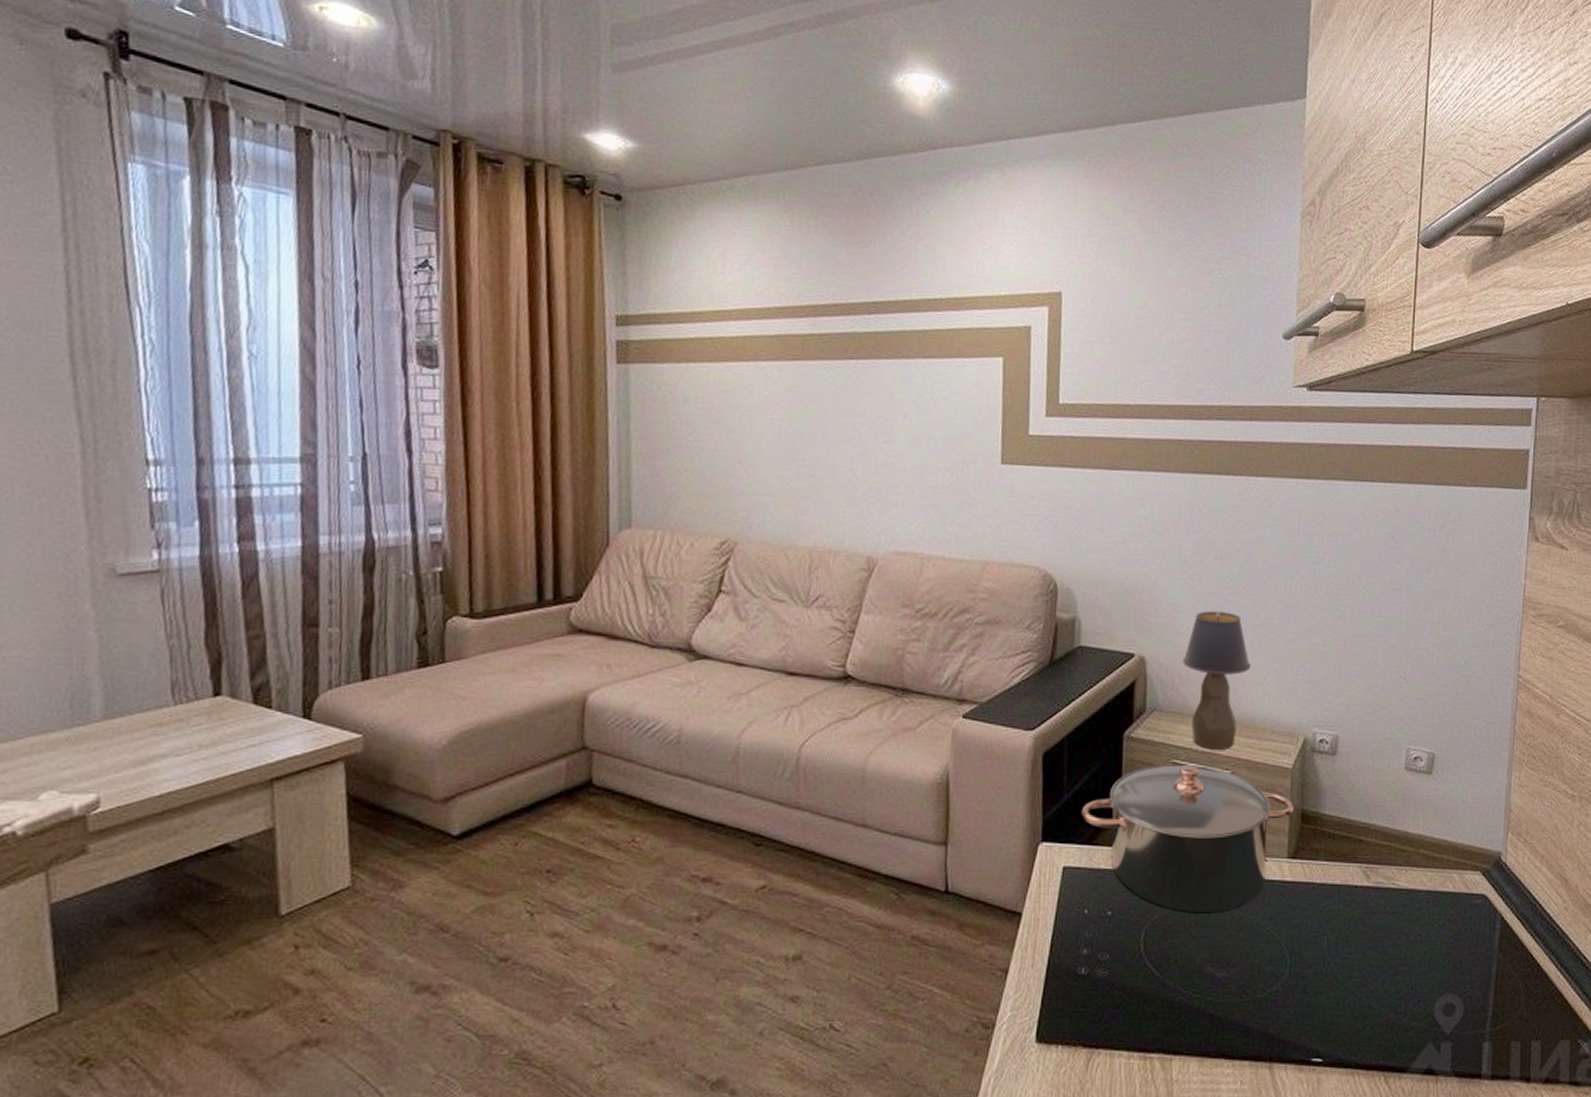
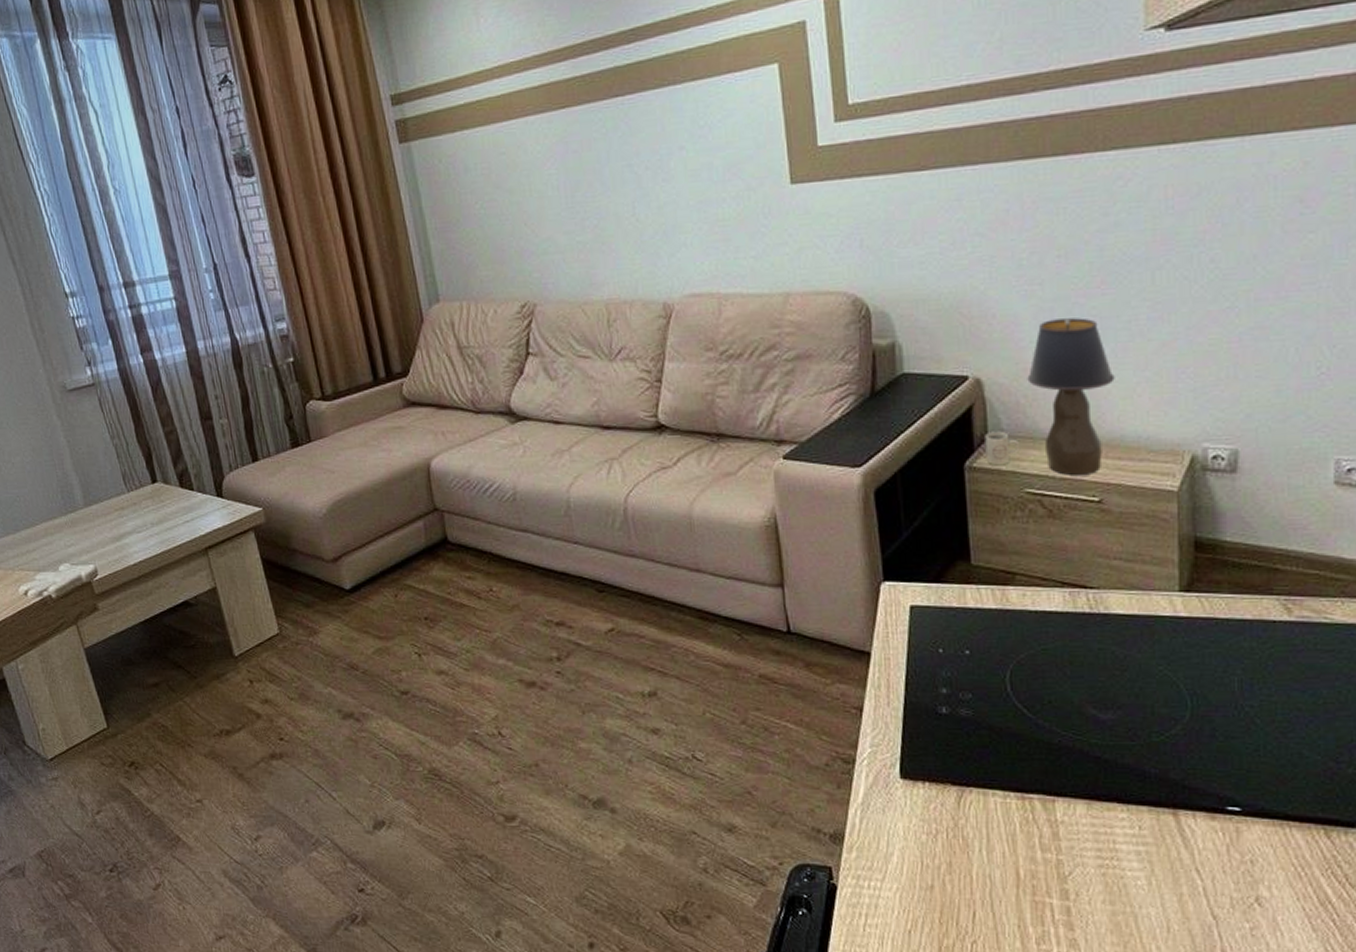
cooking pot: present [1081,763,1294,914] -> none [924,492,1184,652]
mug: none [1142,705,1172,737] -> present [985,431,1021,466]

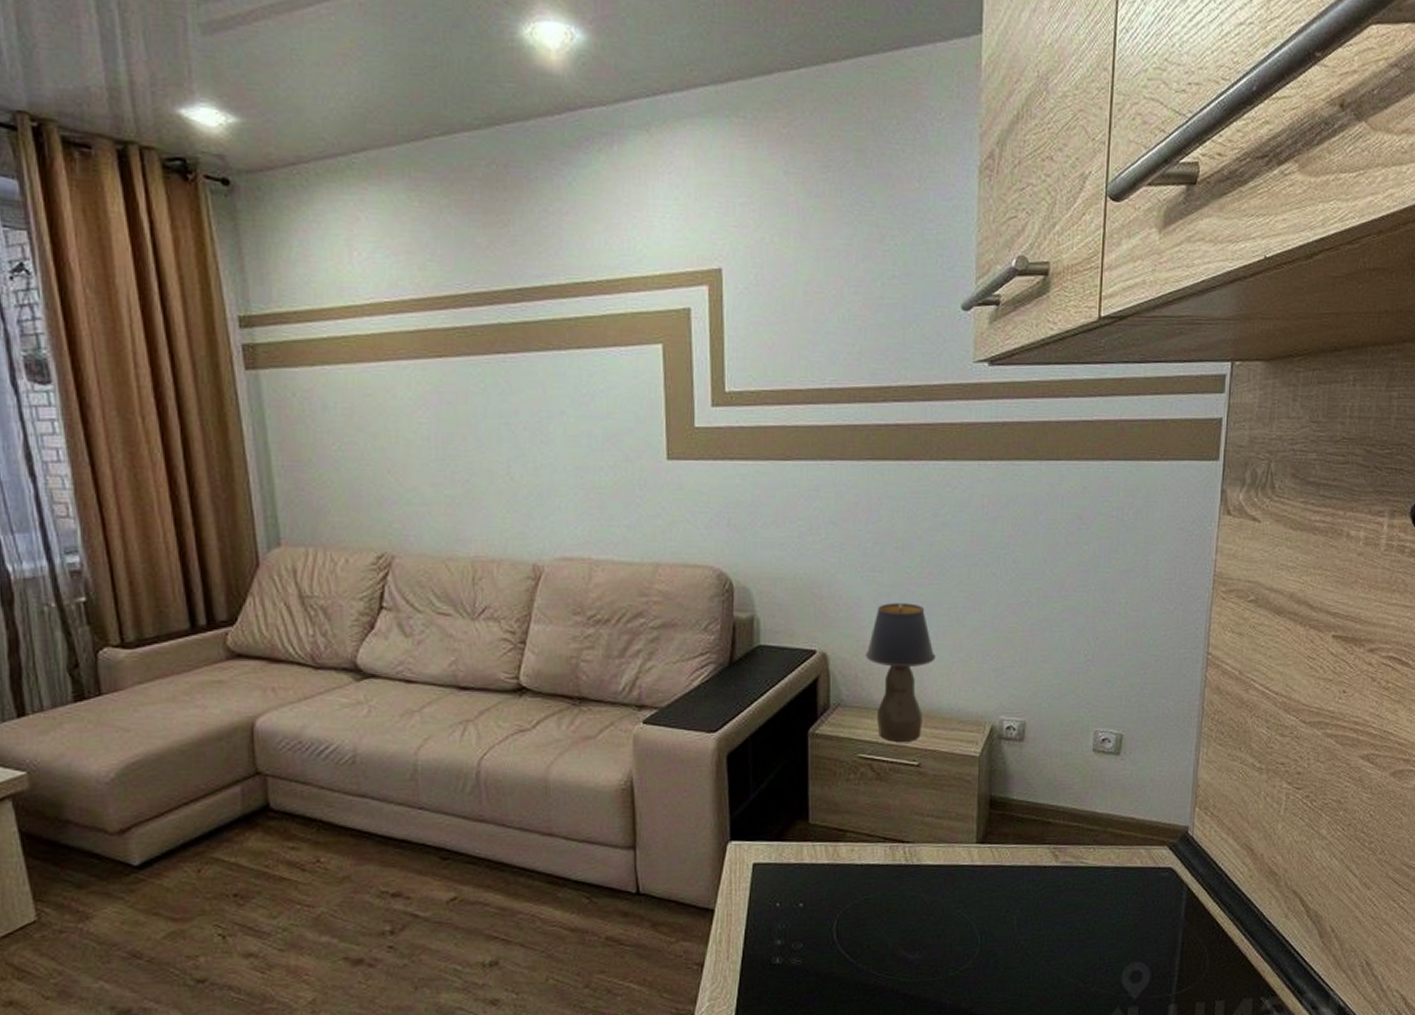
mug: present [985,431,1021,466] -> none [827,701,857,733]

